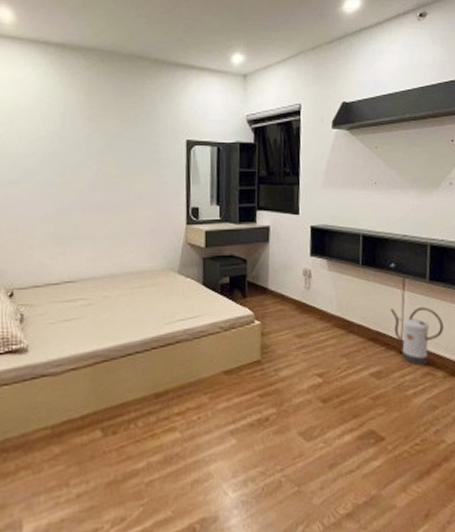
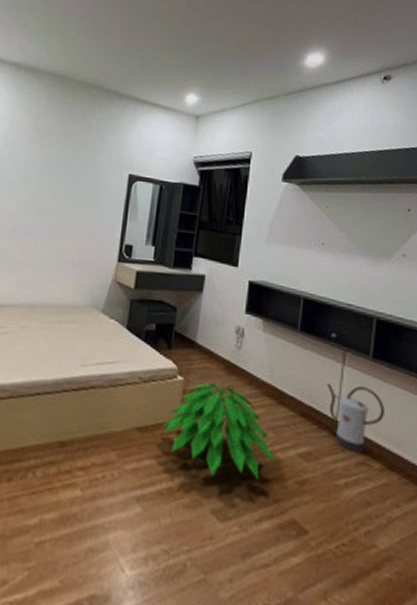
indoor plant: none [246,321,350,404] -> present [162,382,275,480]

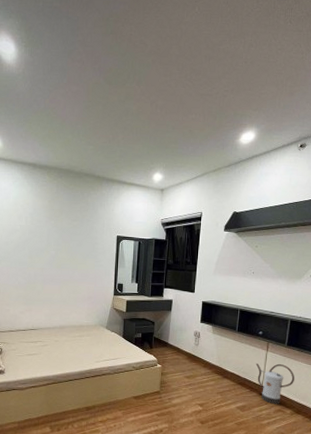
indoor plant: present [162,382,275,480] -> none [149,367,222,423]

